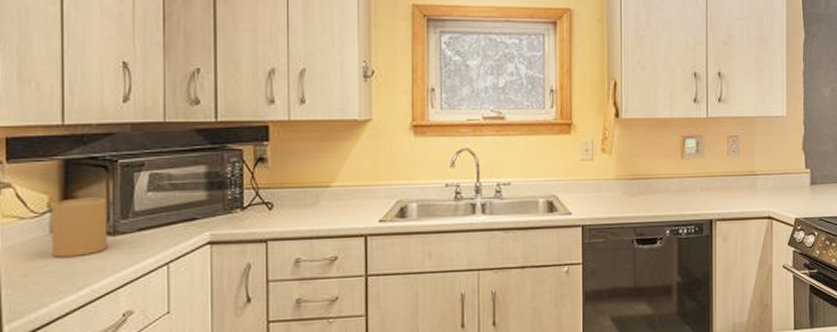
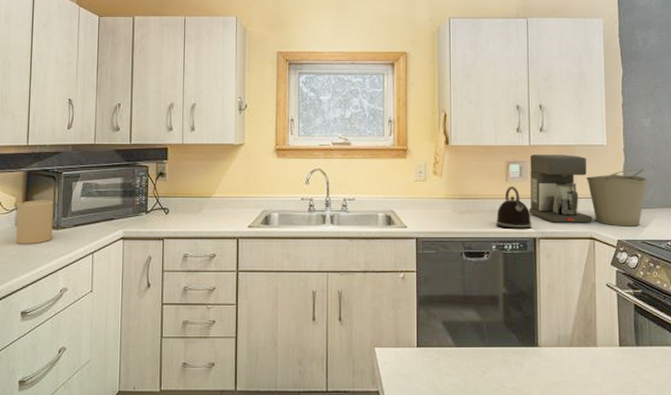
kettle: none [670,163,709,212] -> present [495,186,532,230]
coffee maker: none [705,127,771,203] -> present [528,155,593,223]
bucket: none [766,141,826,204] -> present [587,168,648,227]

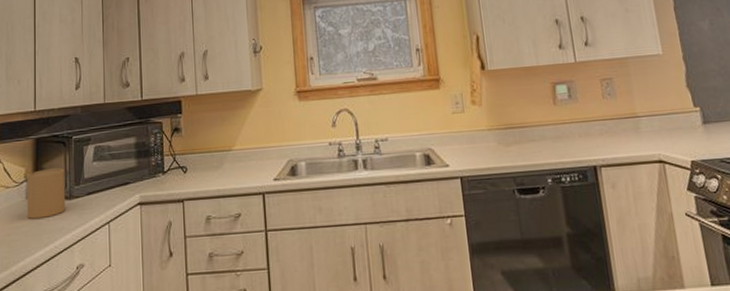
kettle: present [495,186,532,230] -> none [548,109,590,160]
coffee maker: present [528,155,593,223] -> none [577,68,659,147]
bucket: present [587,168,648,227] -> none [645,76,716,145]

